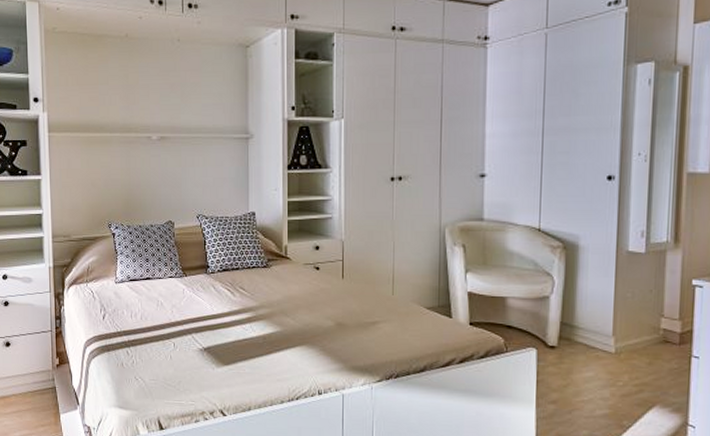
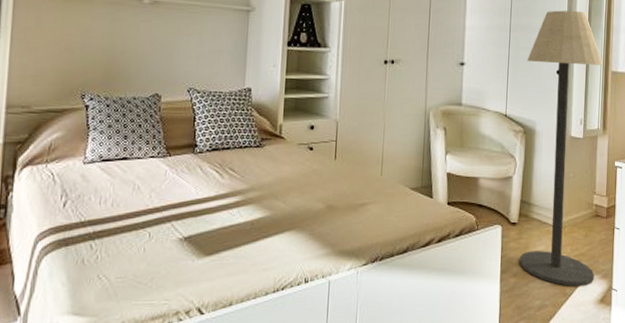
floor lamp: none [560,103,676,420] -> present [519,10,604,287]

